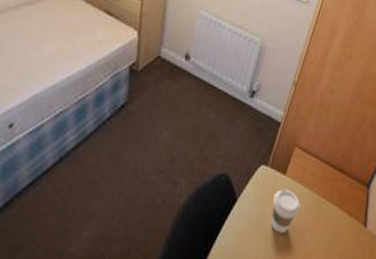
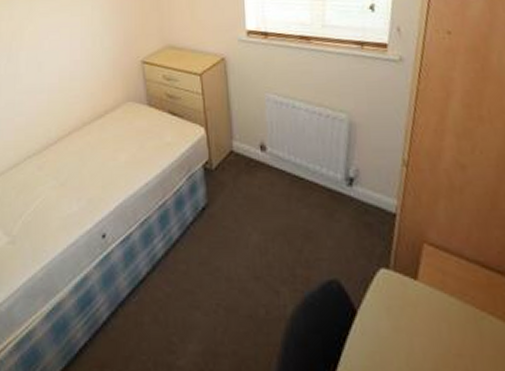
coffee cup: present [271,189,301,233] -> none [406,299,450,357]

